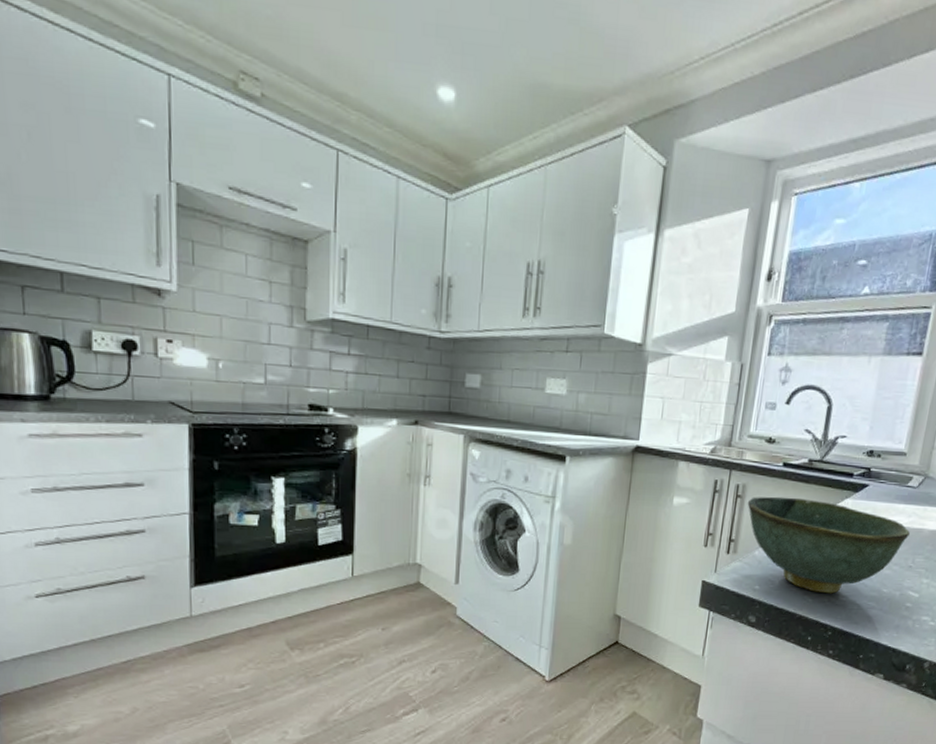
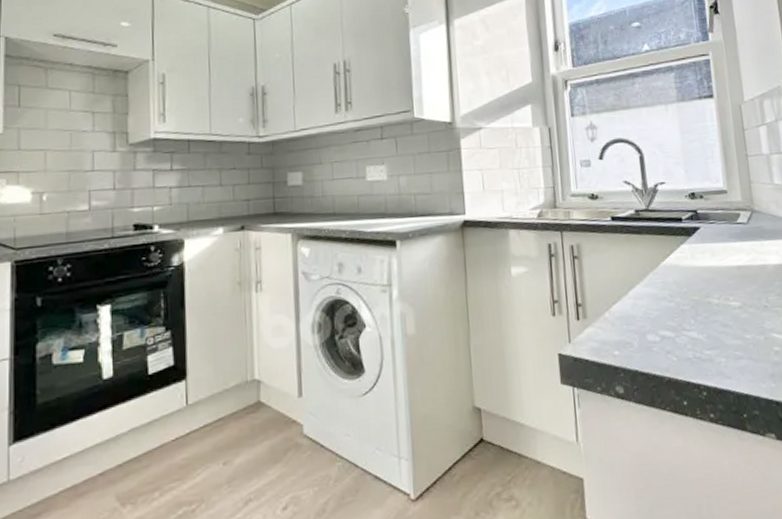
bowl: present [747,496,910,594] -> none [585,250,755,349]

